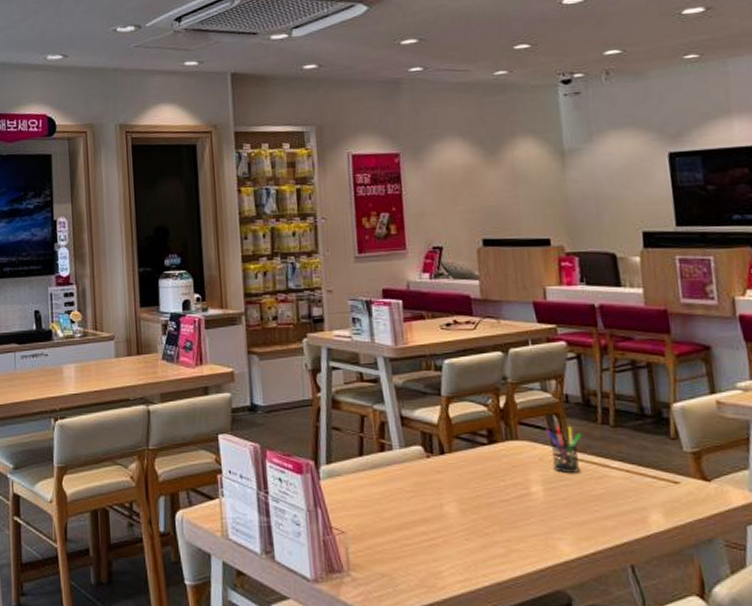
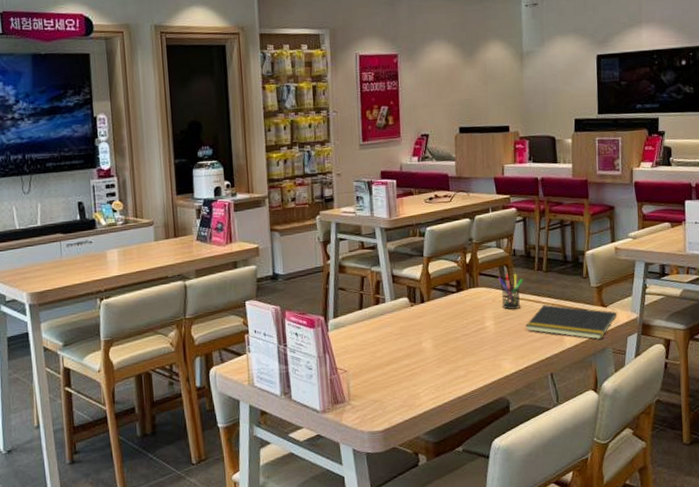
notepad: none [589,469,728,526] -> present [525,304,617,340]

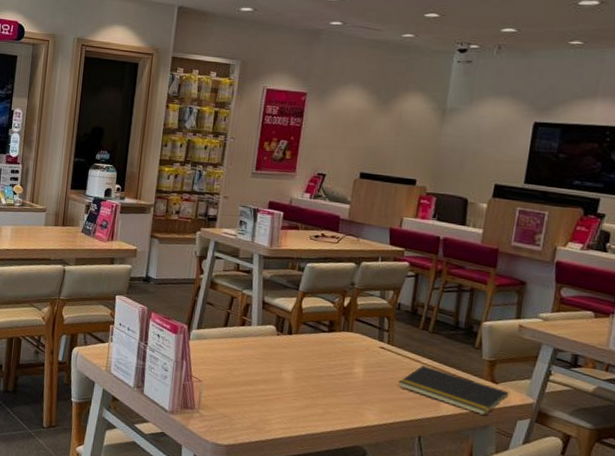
pen holder: present [498,274,523,310] -> none [375,325,404,364]

